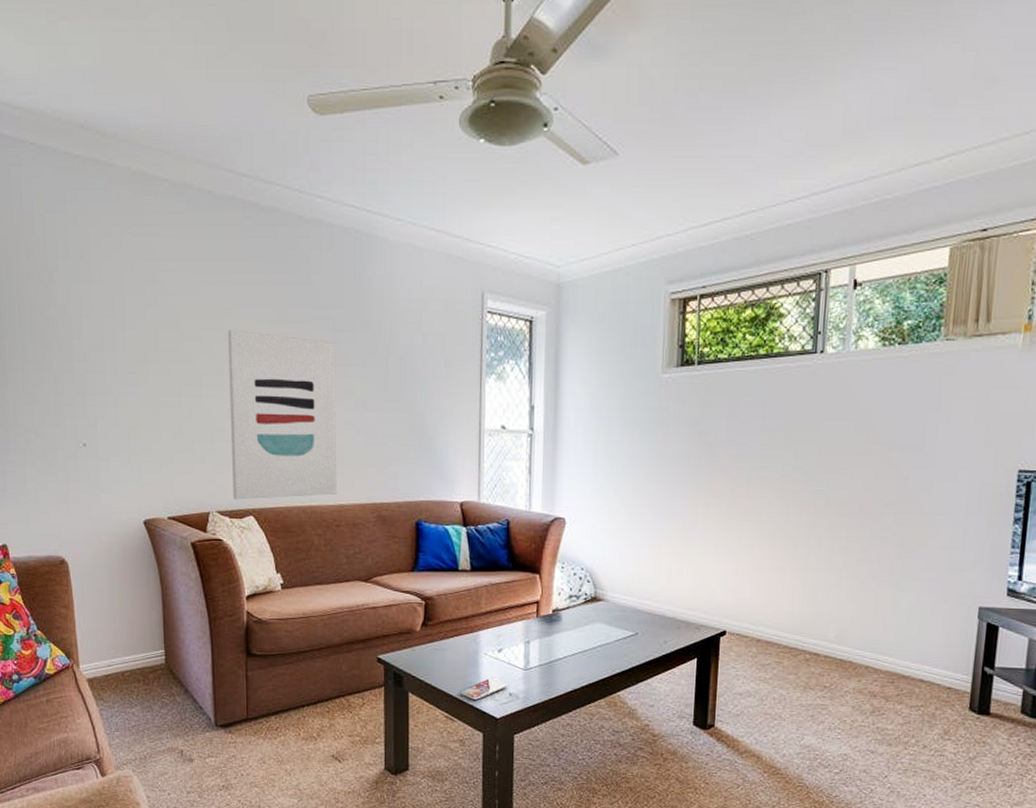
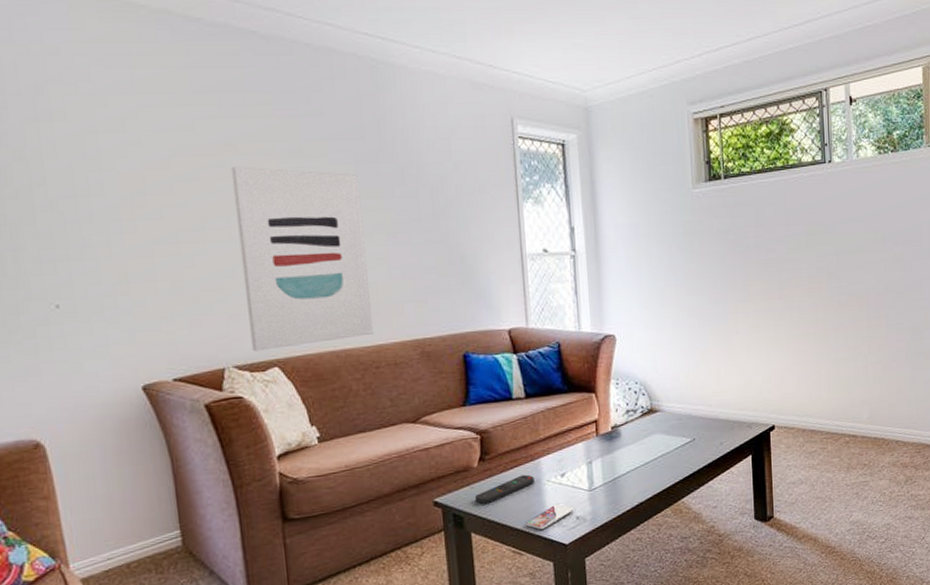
remote control: none [416,645,472,668] -> present [476,474,534,505]

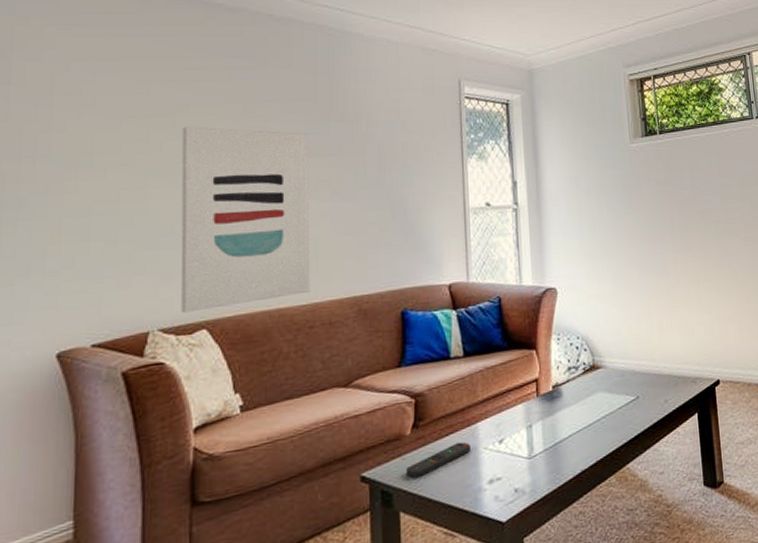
smartphone: present [525,504,574,530] -> none [459,475,512,506]

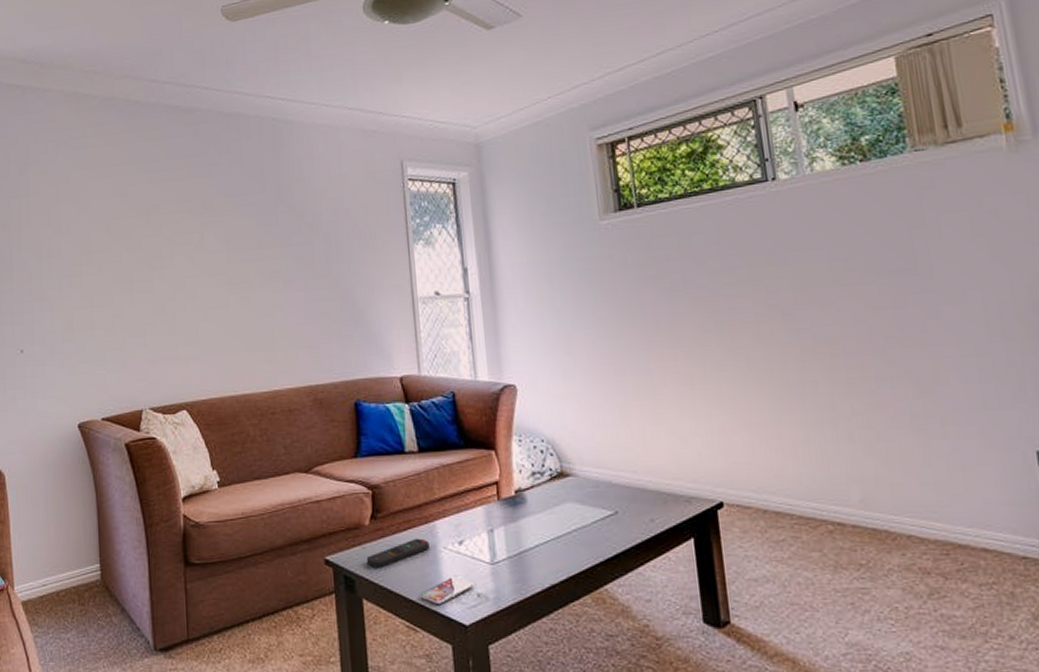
wall art: present [181,126,311,313] -> none [155,224,271,395]
smartphone: none [459,475,512,506] -> present [419,577,474,605]

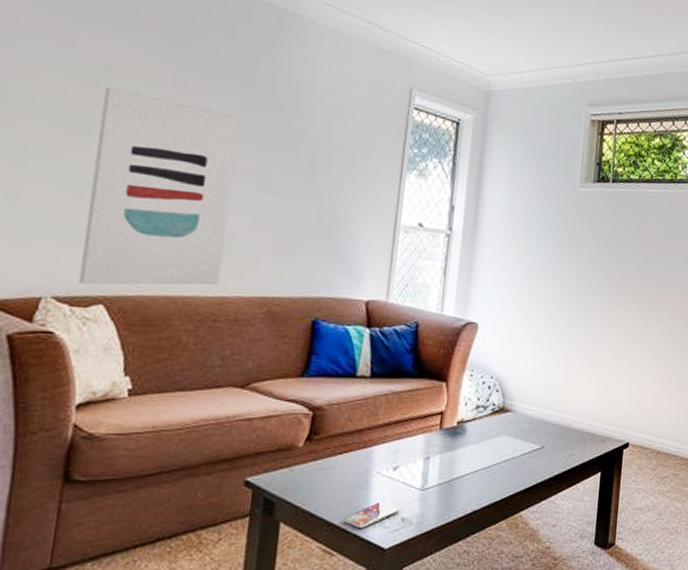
wall art: none [155,224,271,395] -> present [78,87,240,285]
remote control: present [367,538,429,569] -> none [293,462,363,492]

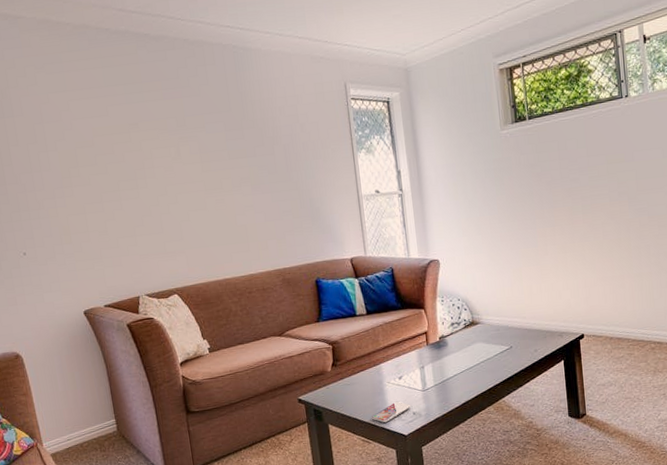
wall art: present [78,87,240,285] -> none [135,139,246,283]

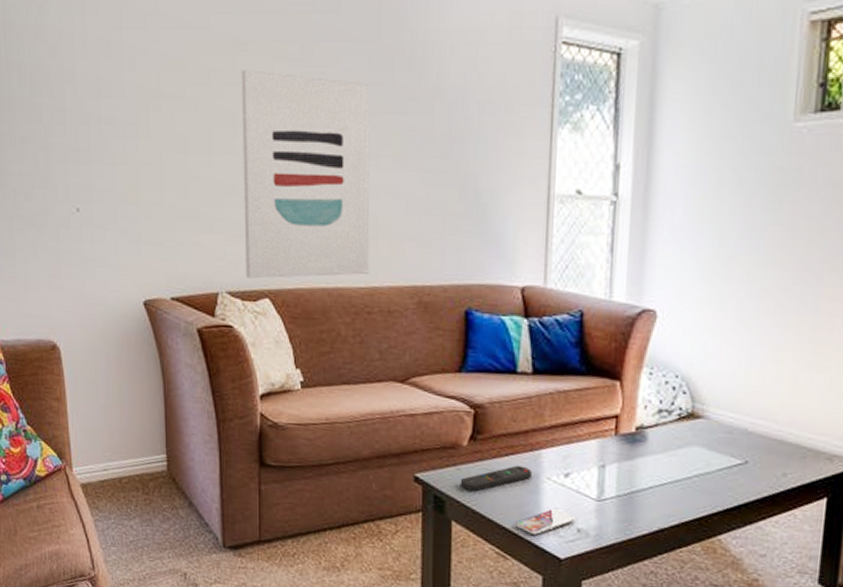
wall art: none [135,139,246,283] -> present [240,70,370,279]
remote control: none [331,377,377,402] -> present [461,465,532,492]

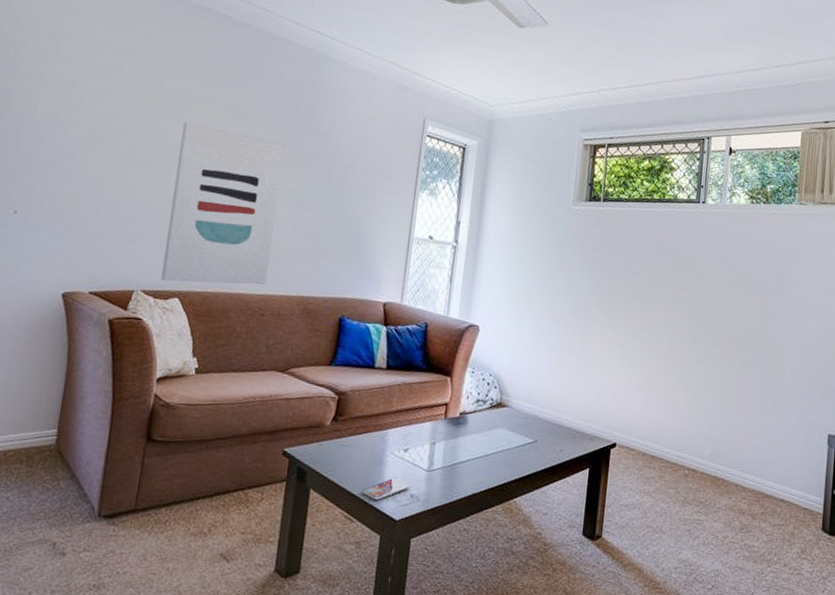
remote control: present [461,465,532,492] -> none [321,442,379,464]

